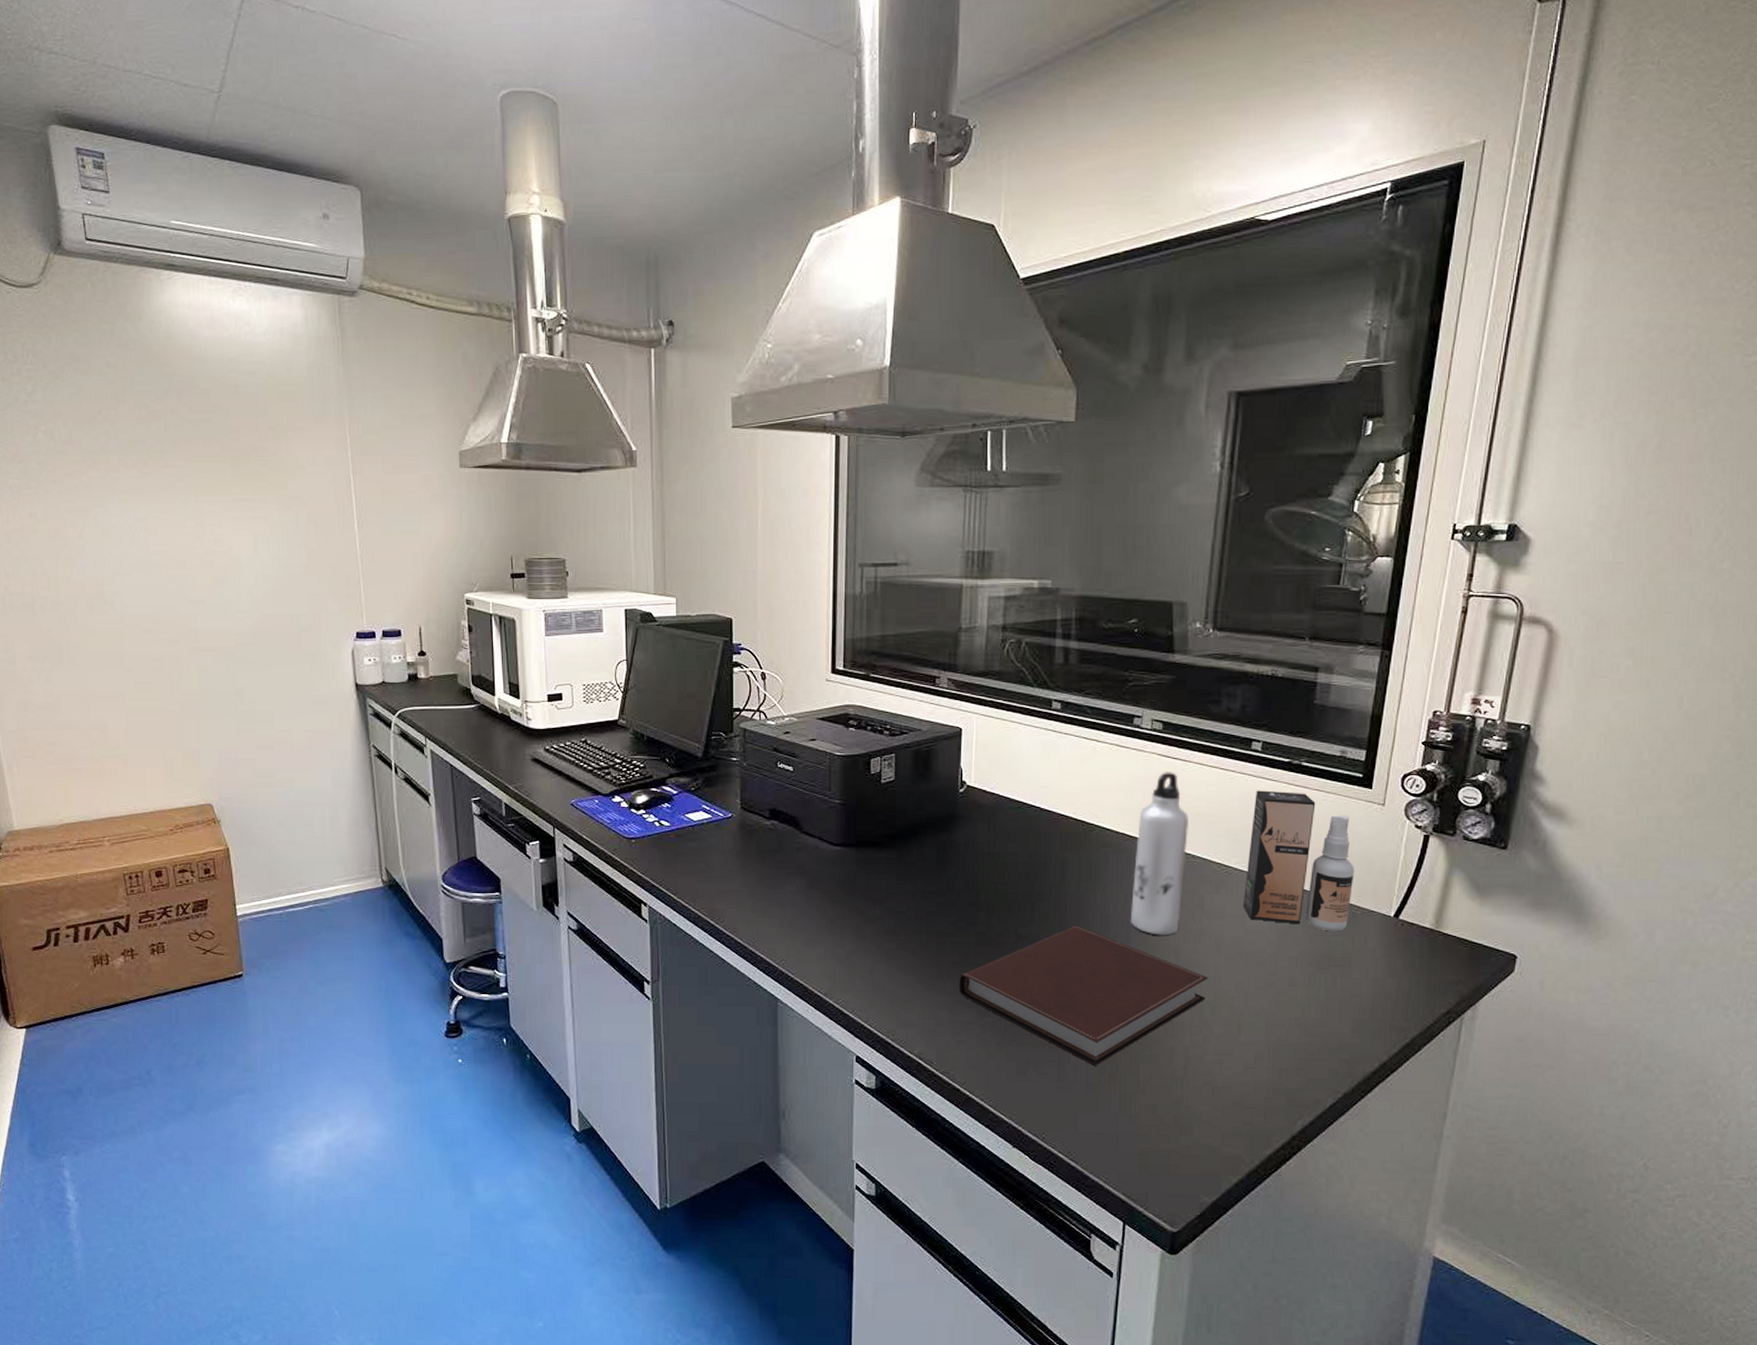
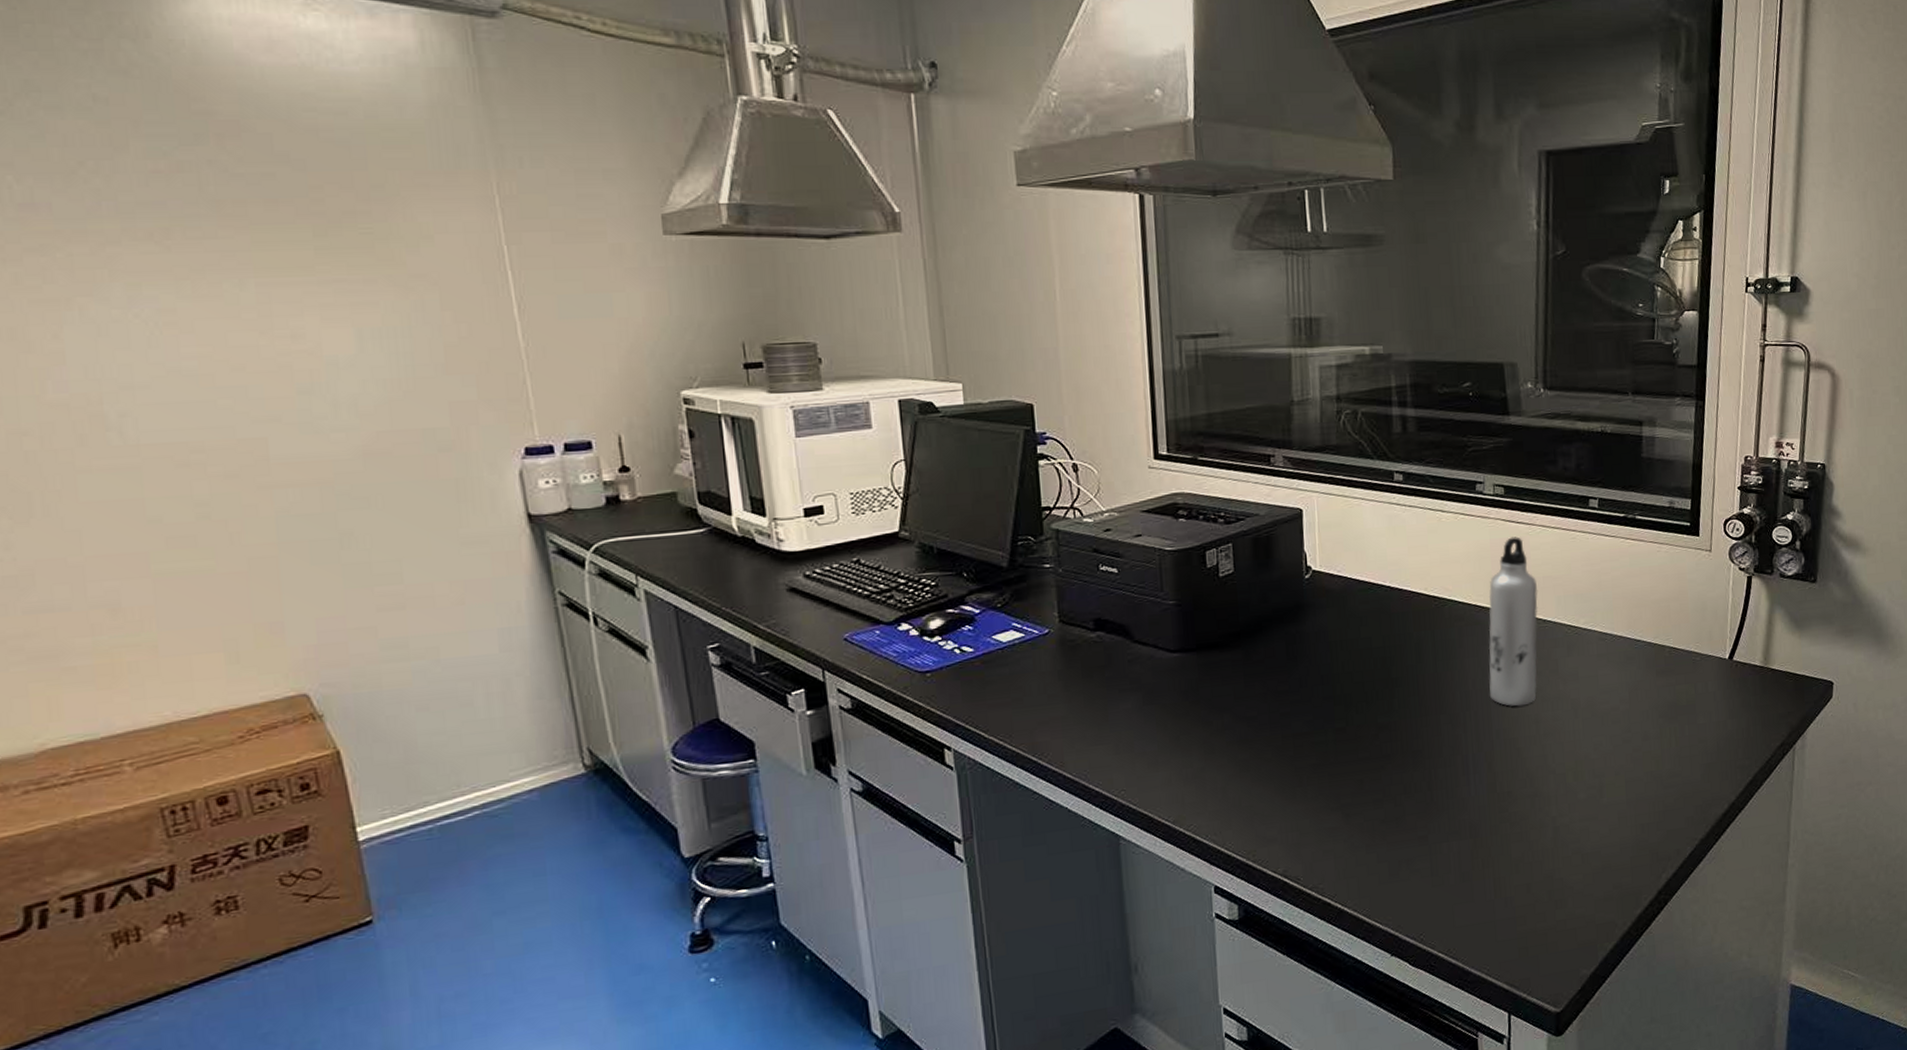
notebook: present [959,925,1208,1066] -> none [1320,707,1569,853]
spray bottle: present [1242,790,1355,932] -> none [1594,546,1691,681]

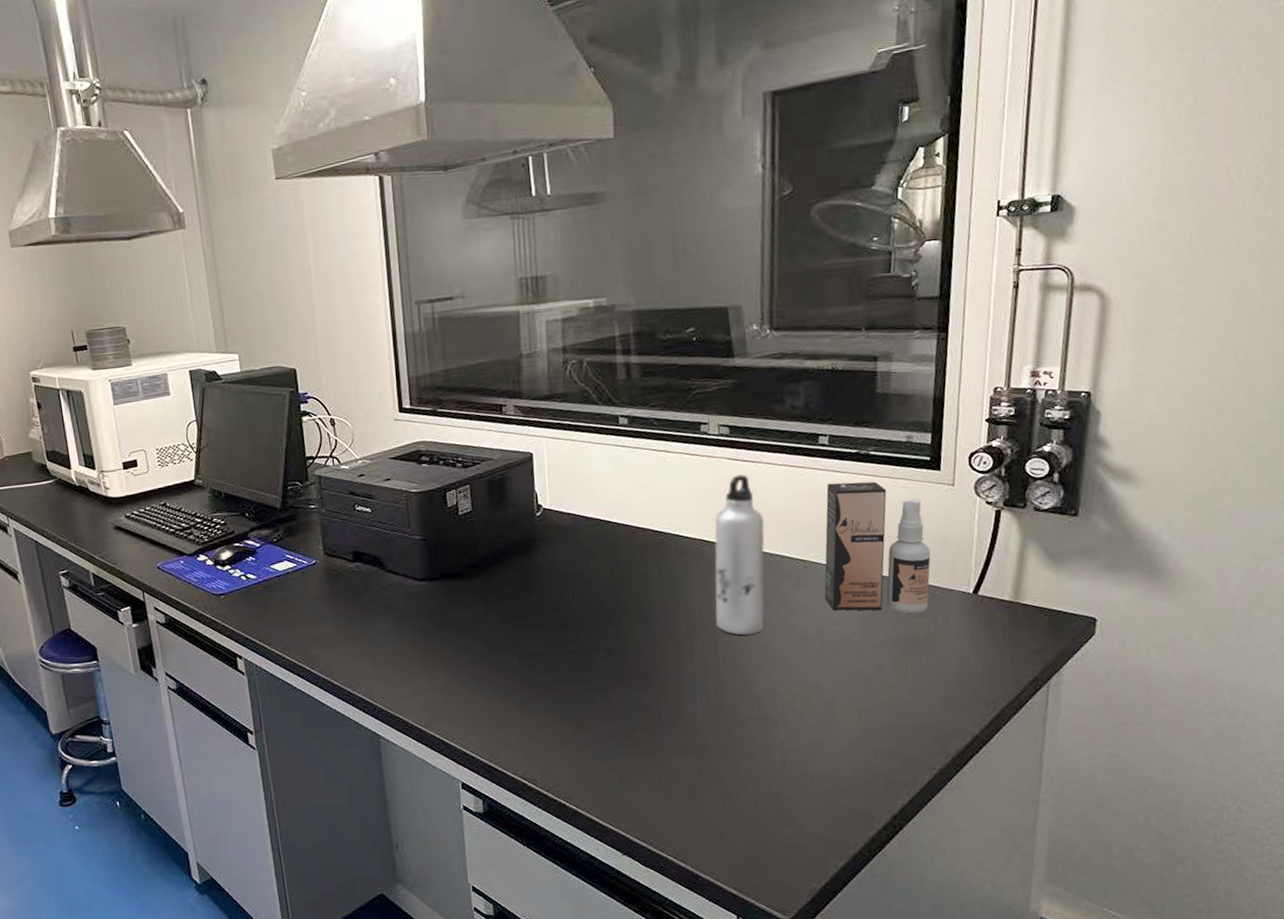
spray bottle: none [1594,546,1691,681] -> present [824,481,931,614]

